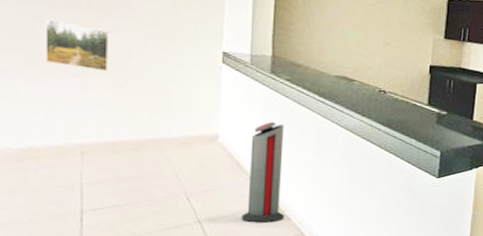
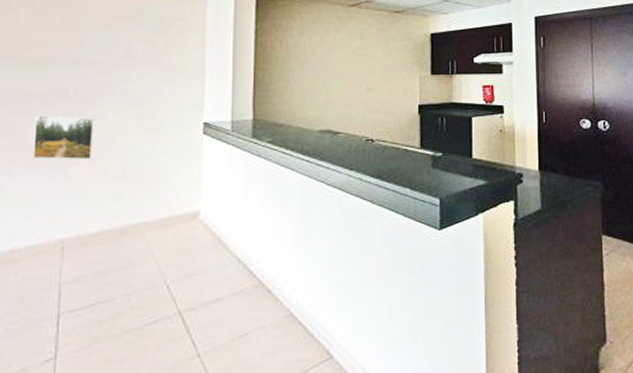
air purifier: present [241,121,285,223] -> none [224,189,272,308]

